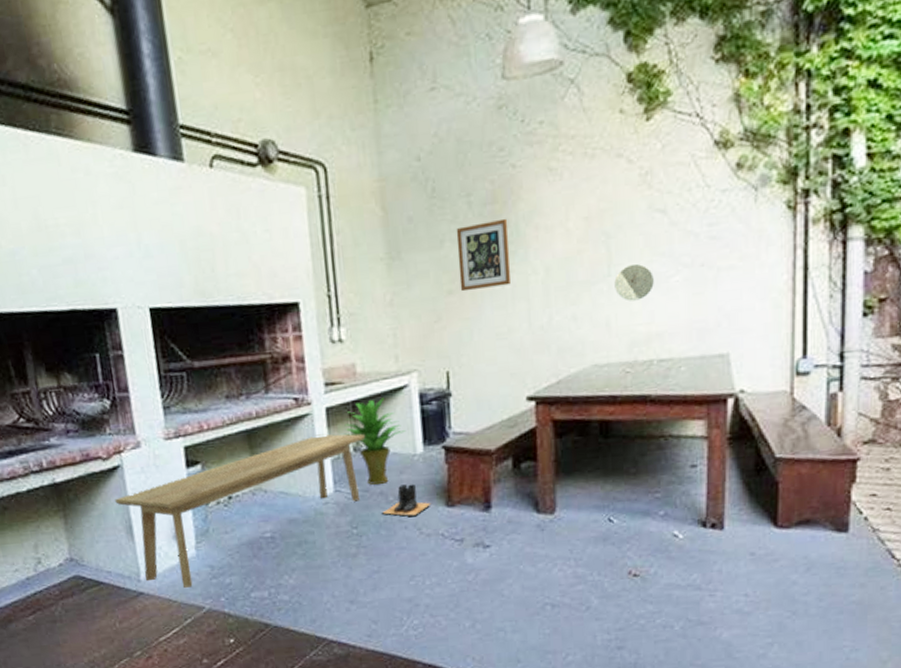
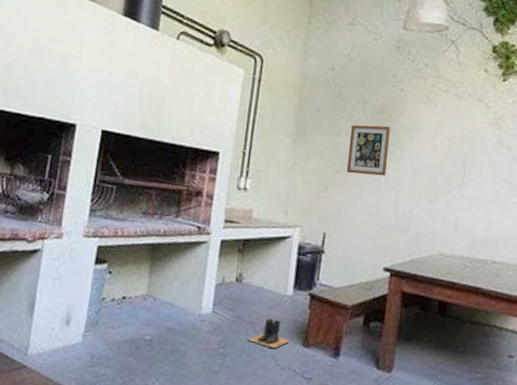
bench: present [115,434,365,589] -> none [27,260,247,371]
potted plant: present [344,398,406,485] -> none [231,242,282,315]
decorative plate: present [614,263,654,302] -> none [465,182,496,211]

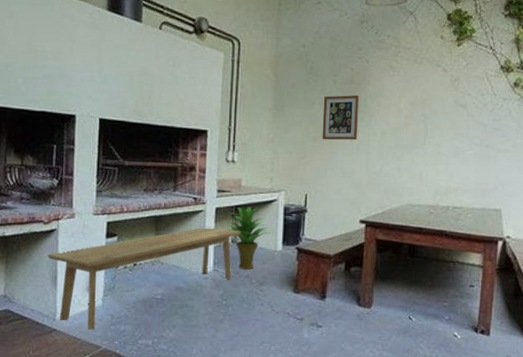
bench: none [27,260,247,371] -> present [48,226,241,331]
potted plant: none [231,242,282,315] -> present [226,206,271,269]
boots: present [248,318,290,349] -> none [246,272,283,296]

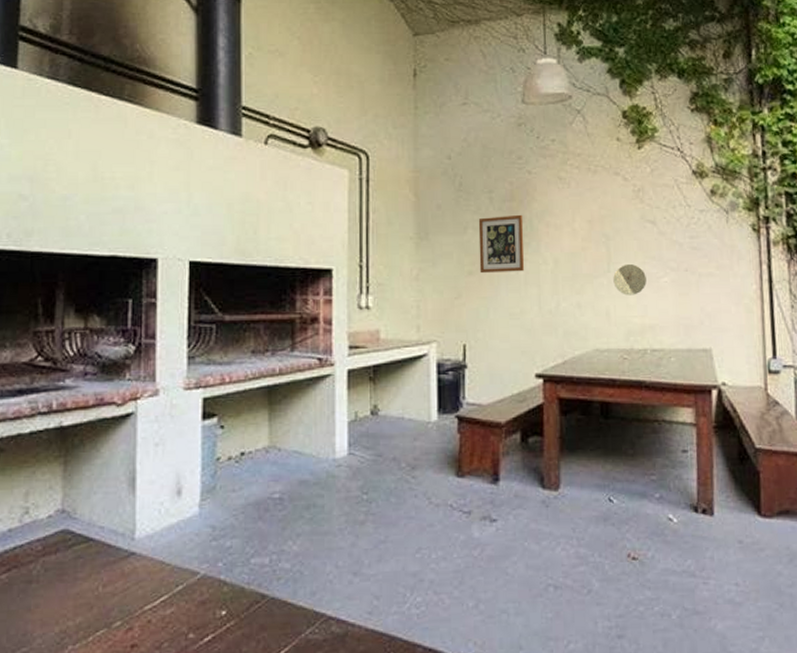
bench: present [48,226,241,331] -> none [122,395,382,551]
potted plant: present [226,206,271,269] -> none [363,364,422,450]
decorative plate: none [427,138,454,164] -> present [613,263,647,296]

